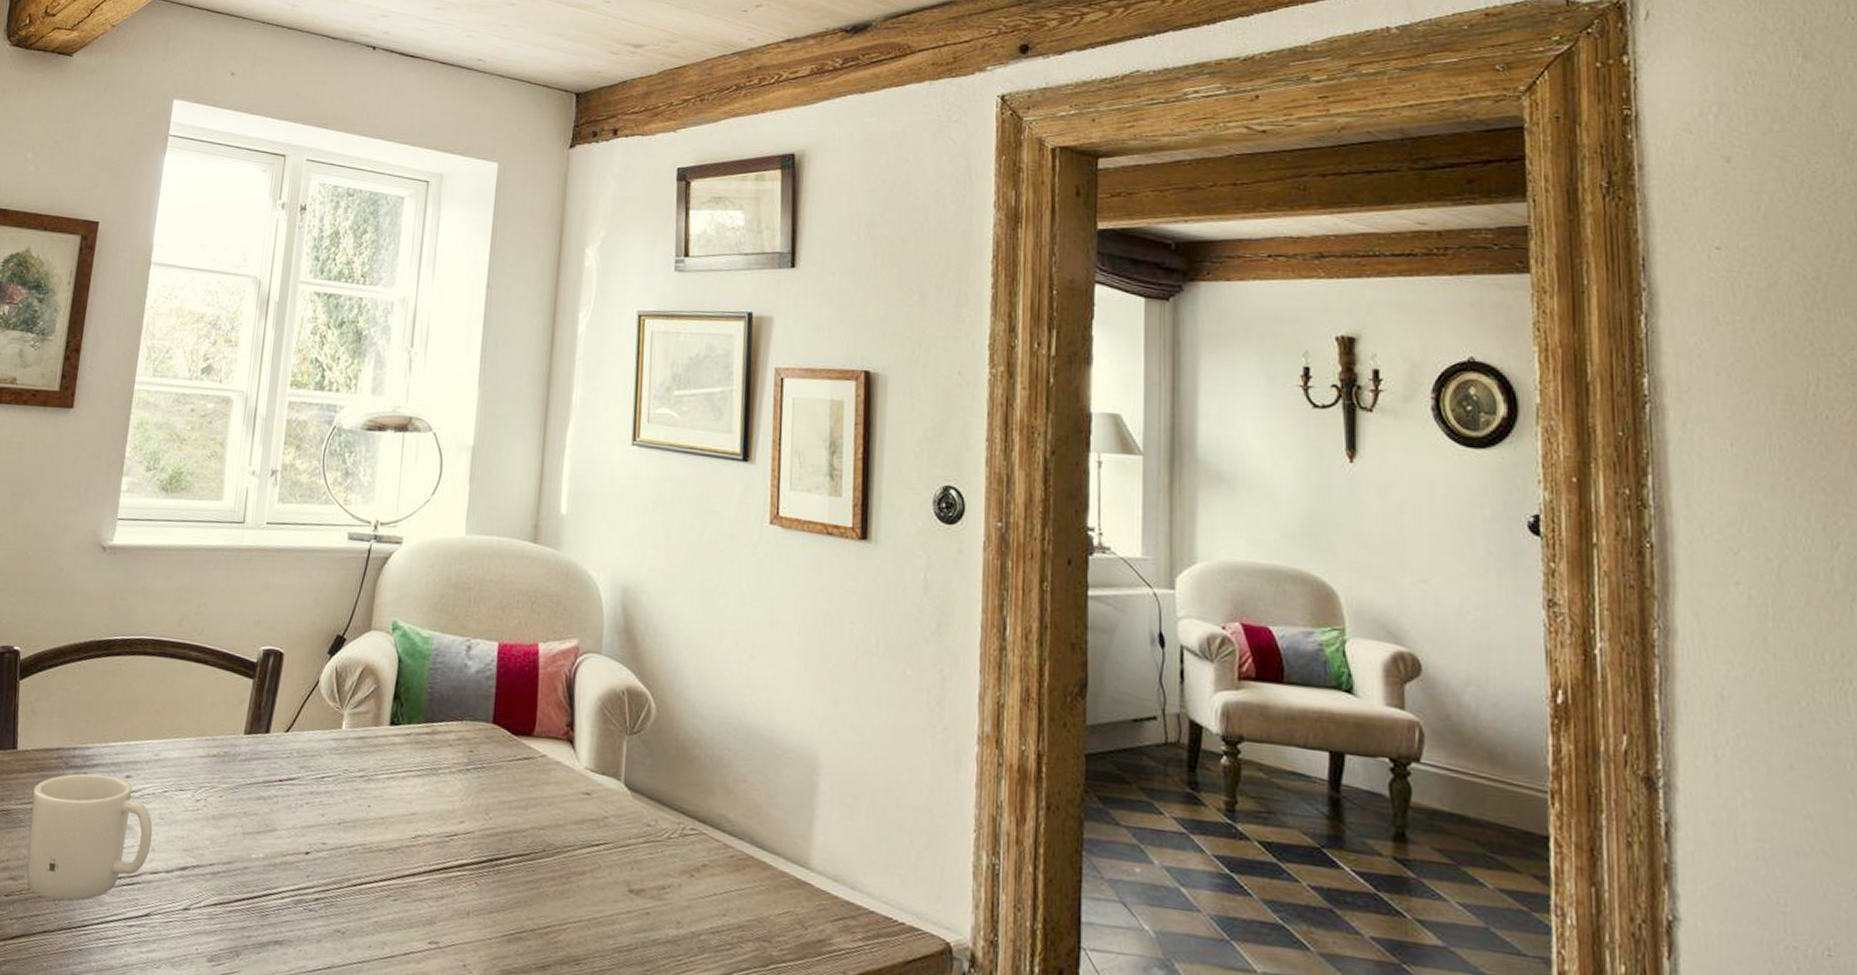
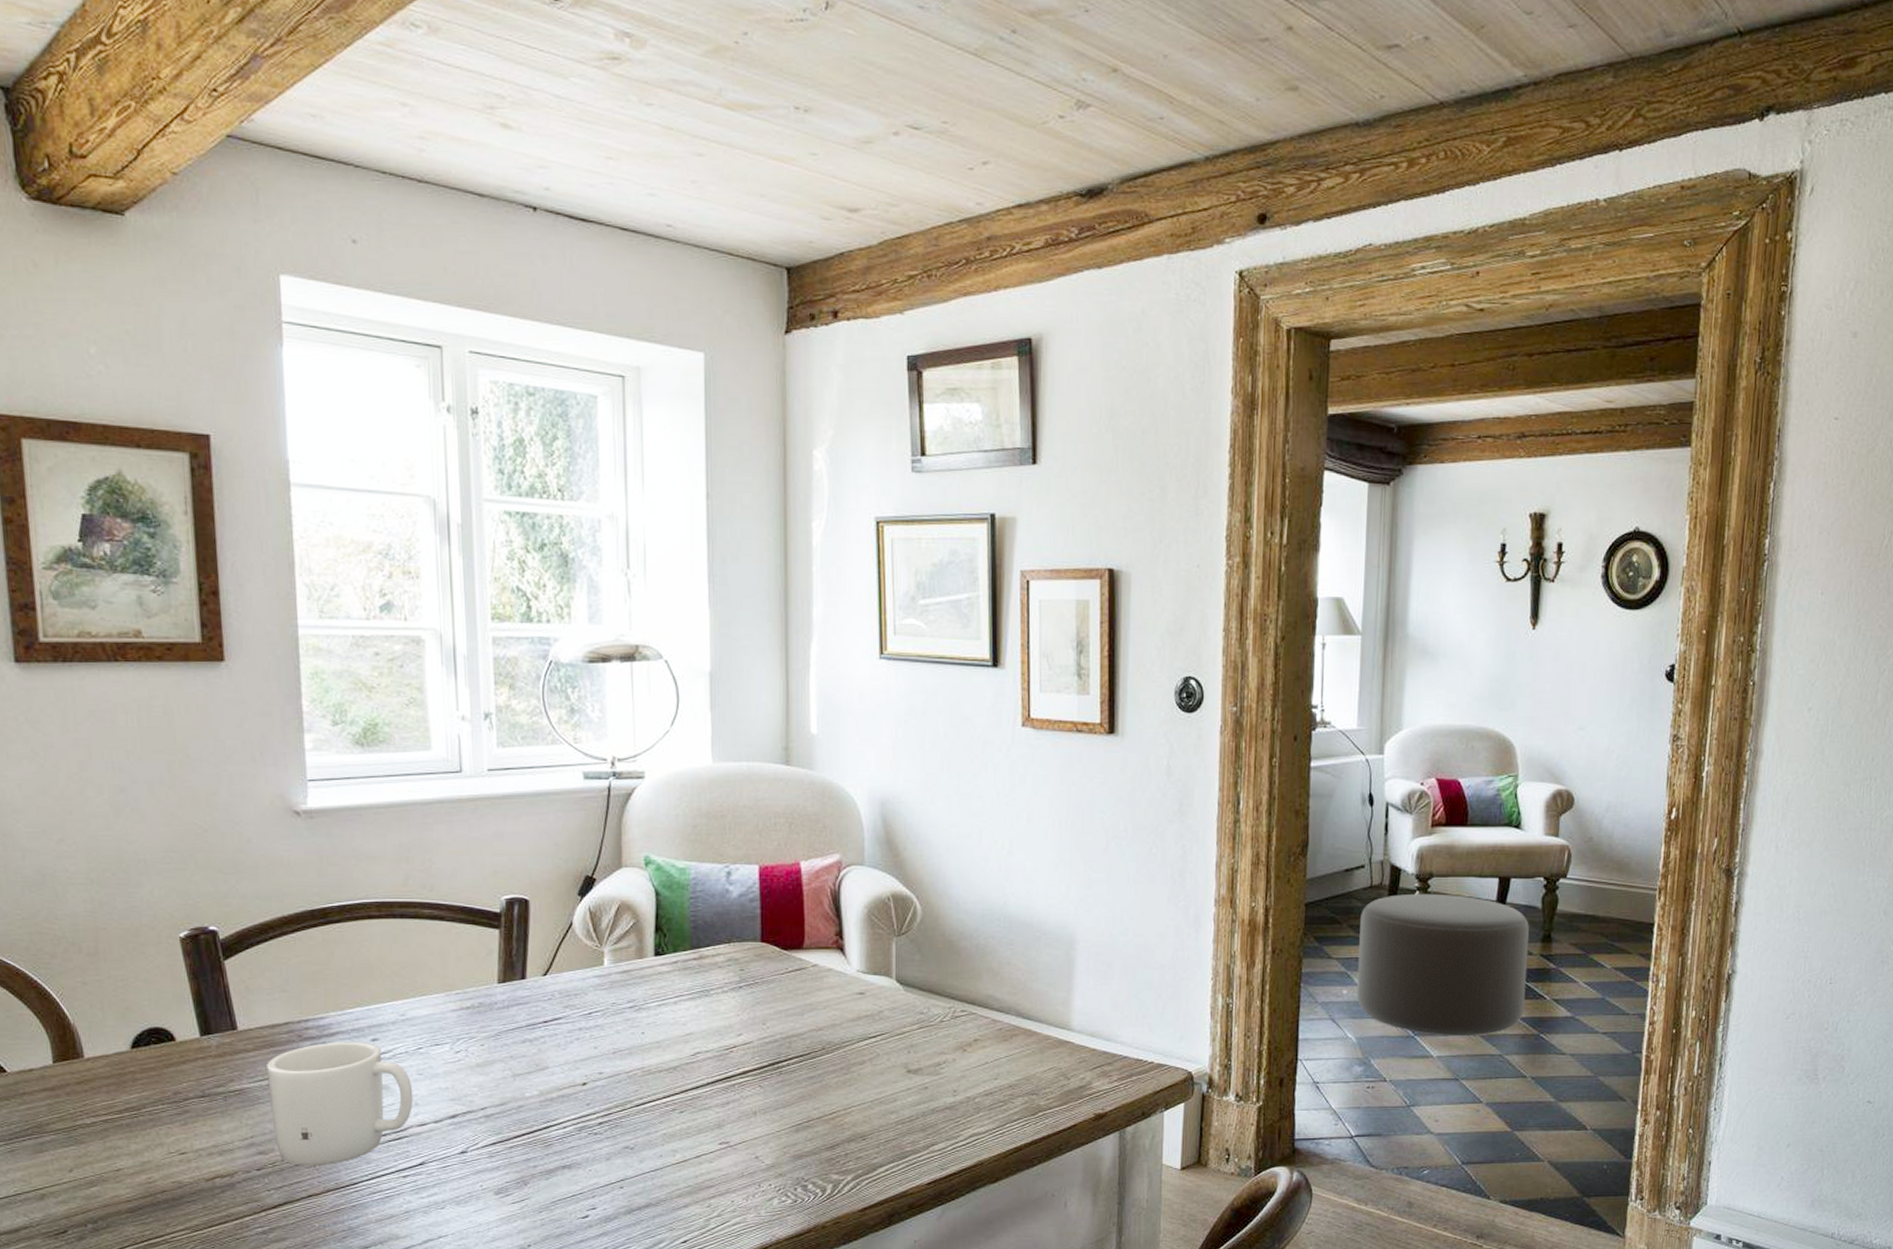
ottoman: none [1153,757,1378,954] -> present [1357,893,1530,1036]

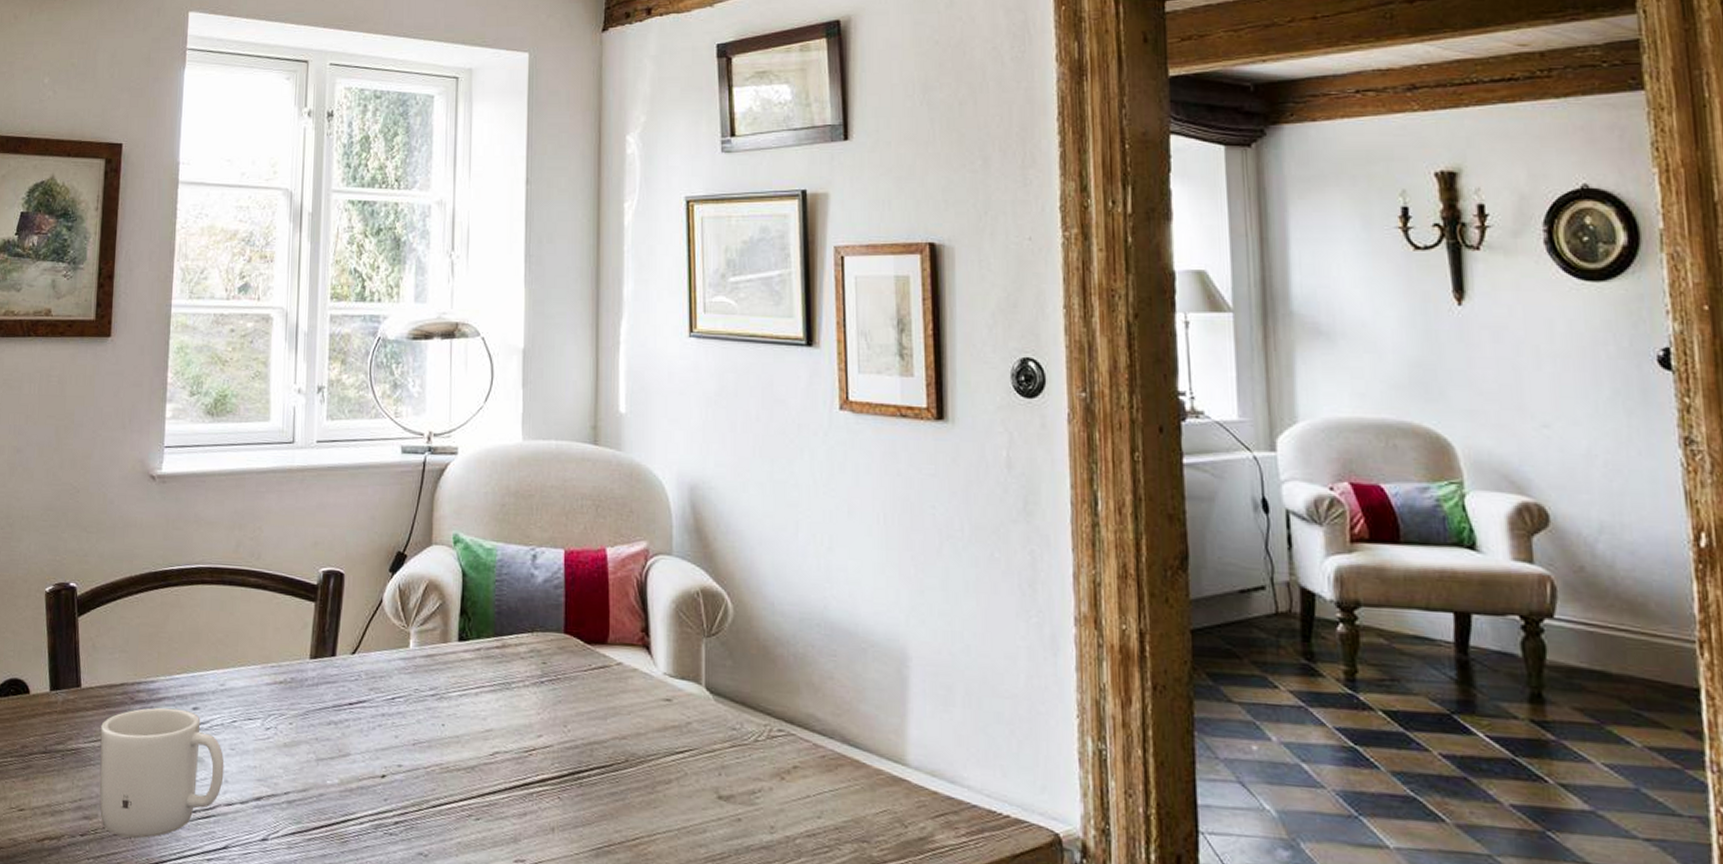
ottoman: present [1357,893,1530,1036] -> none [1266,626,1518,825]

